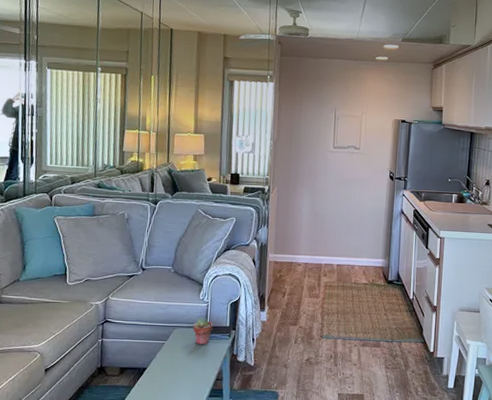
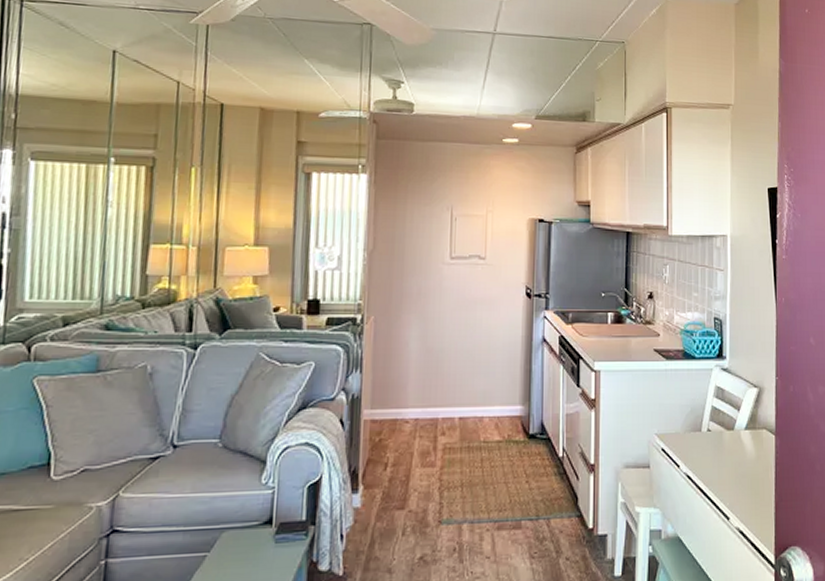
potted succulent: present [192,317,213,345] -> none [250,510,282,553]

